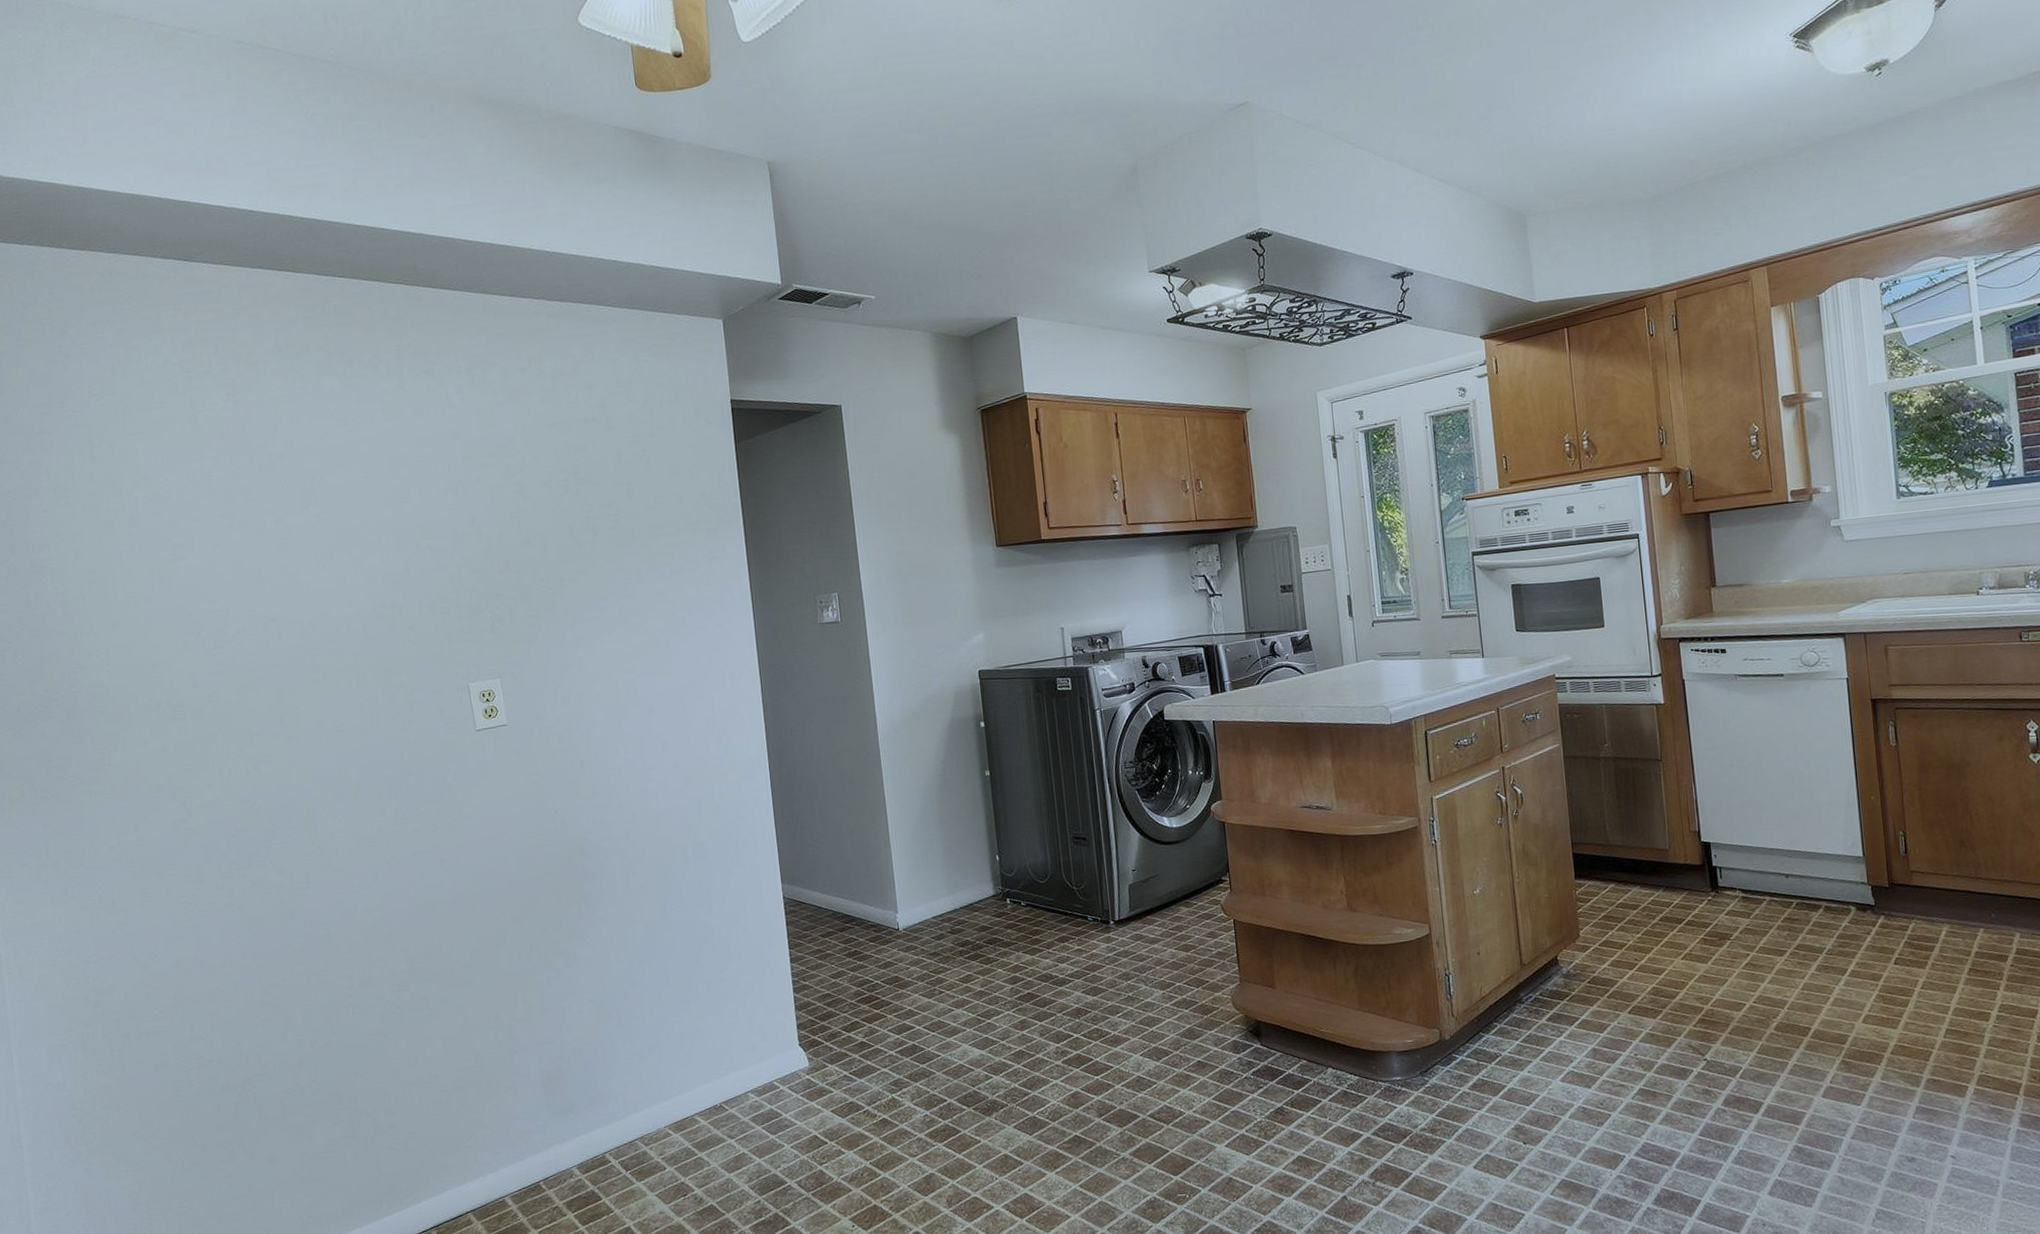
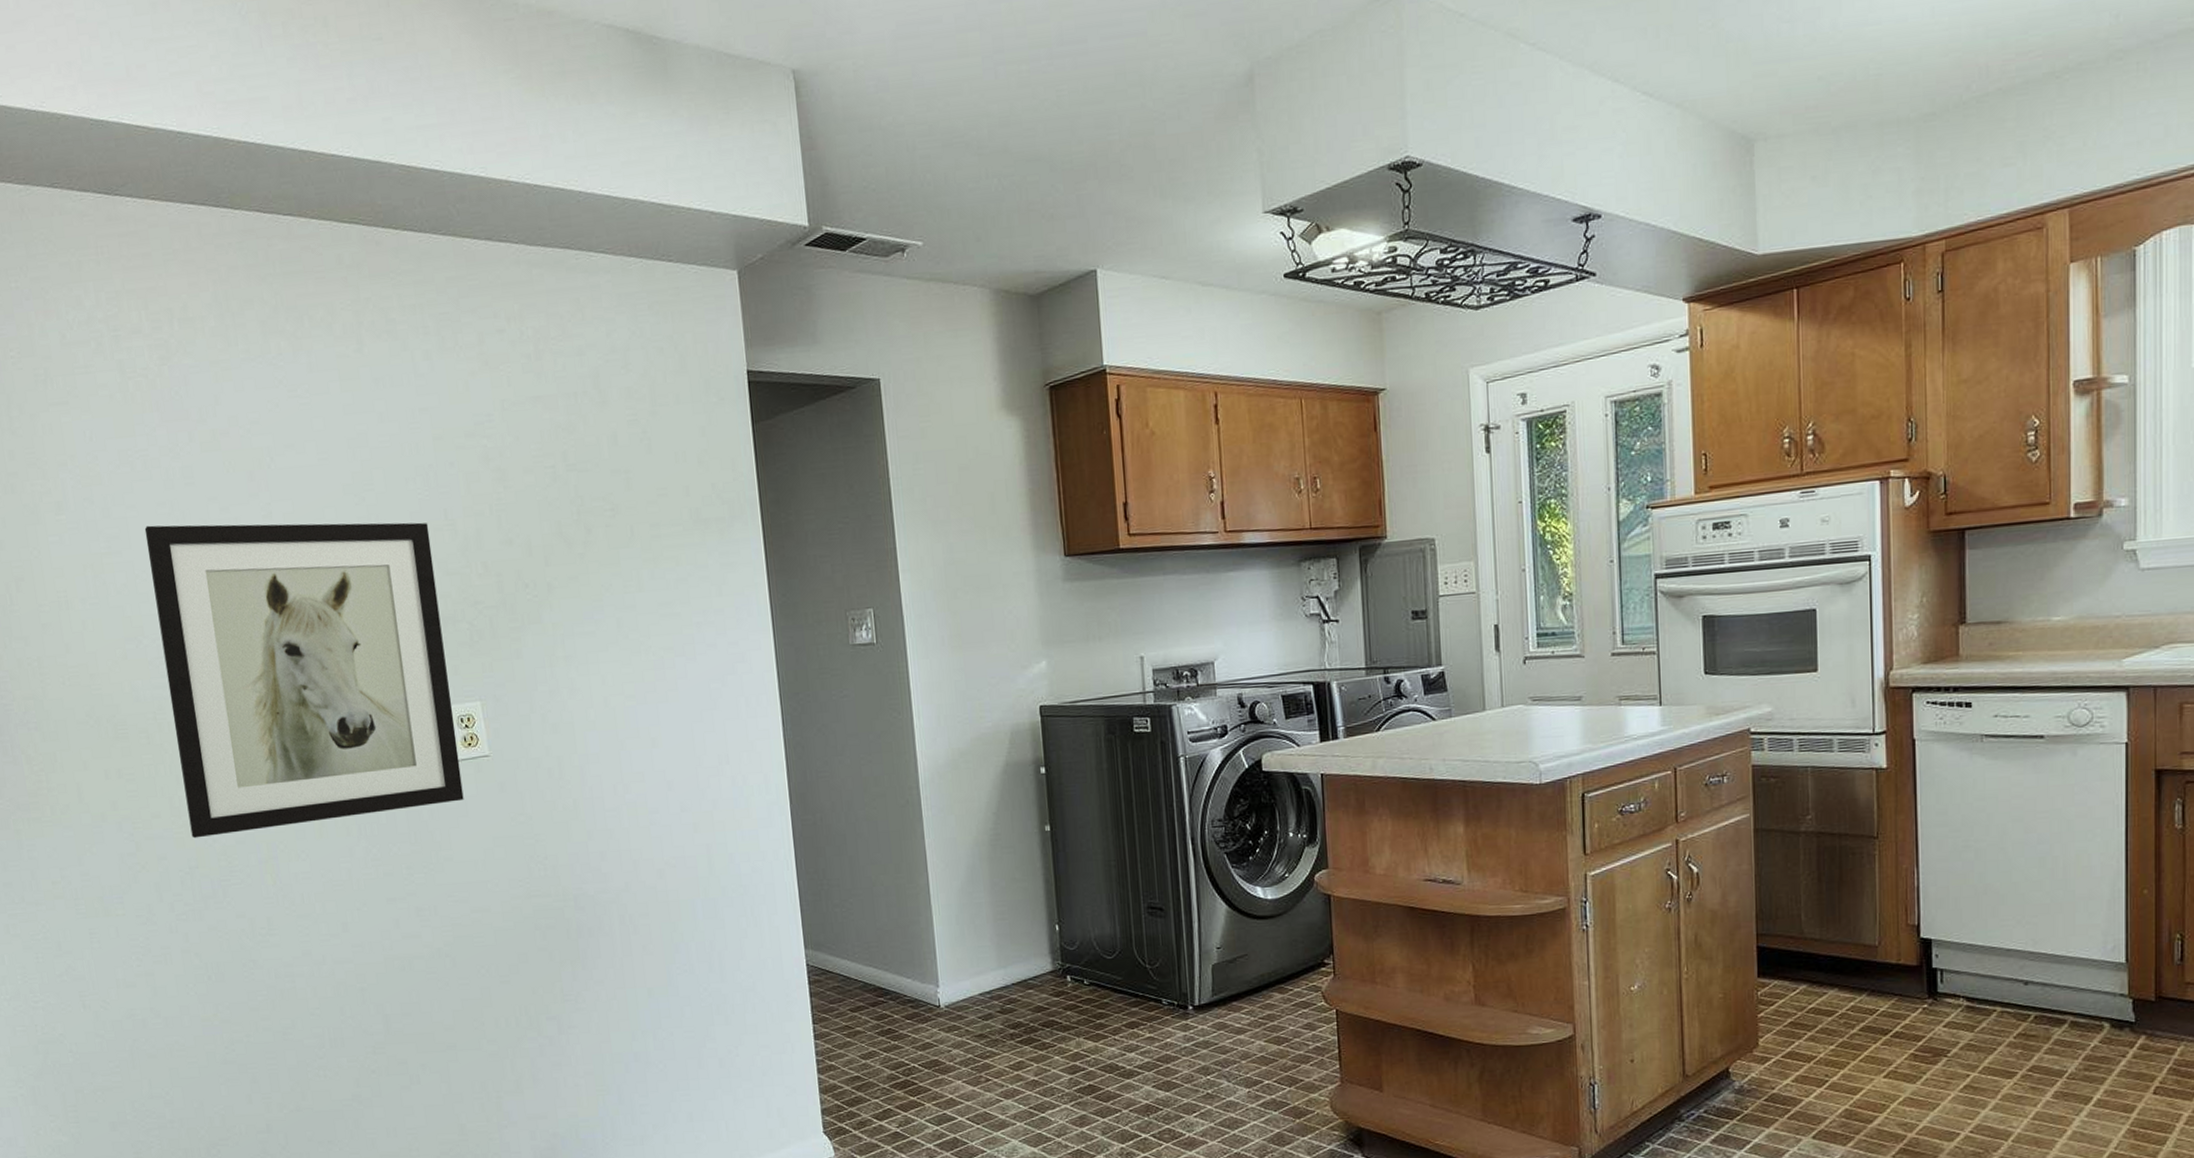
wall art: none [207,528,484,805] -> present [144,522,464,839]

